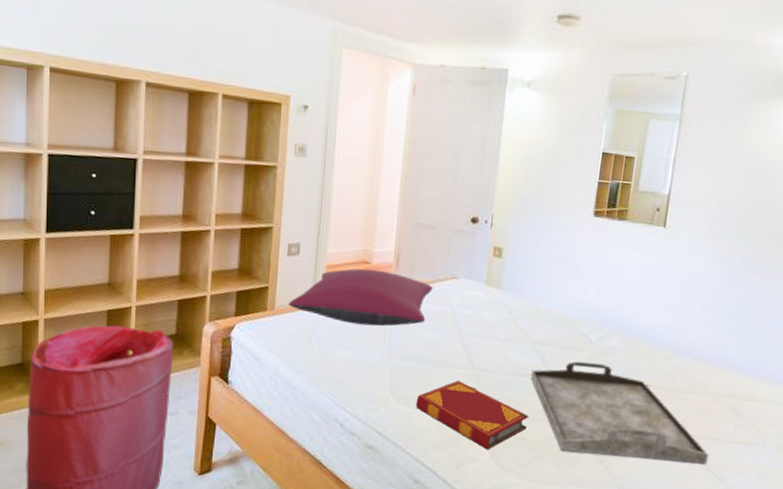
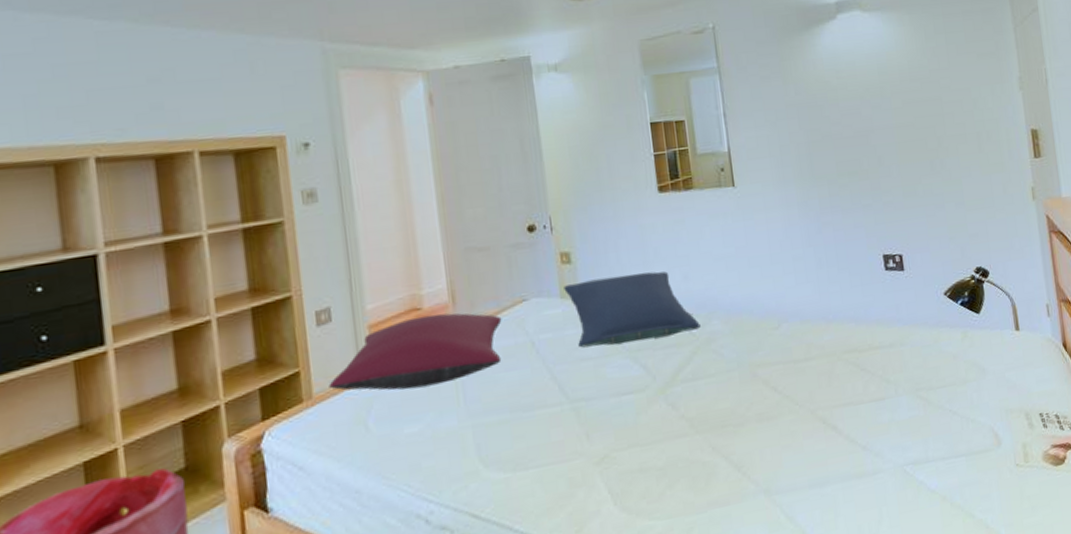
hardback book: present [416,381,528,450] -> none [511,421,647,496]
pillow: none [490,275,601,341] -> present [564,271,701,348]
serving tray: present [530,361,709,464] -> none [636,353,848,469]

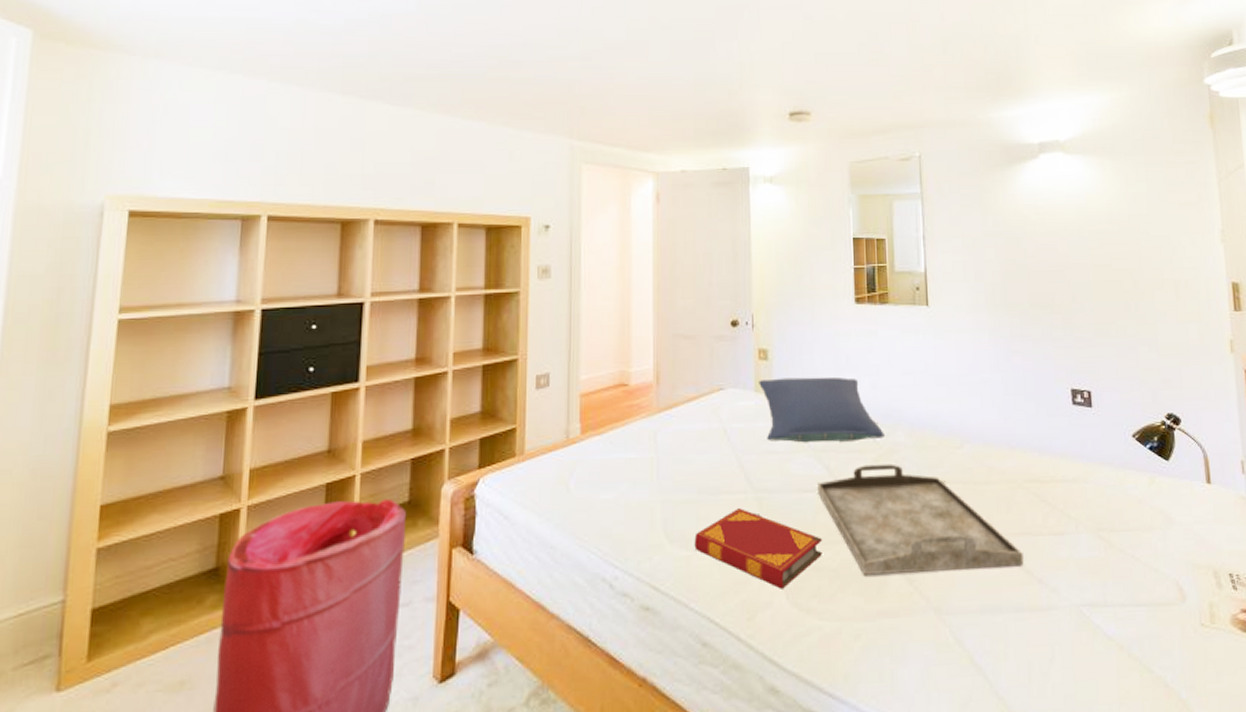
pillow: present [329,313,502,391] -> none [539,391,699,458]
hardback book: none [511,421,647,496] -> present [694,508,822,589]
serving tray: none [636,353,848,469] -> present [817,463,1024,575]

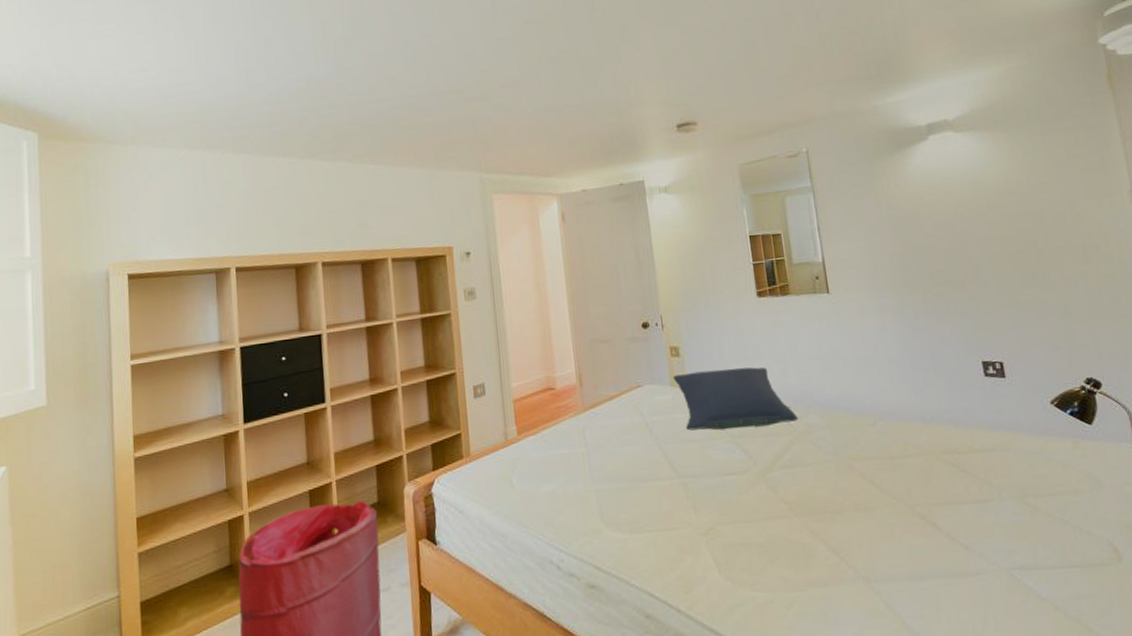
hardback book: present [694,508,822,589] -> none [628,493,749,565]
serving tray: present [817,463,1024,575] -> none [738,444,948,549]

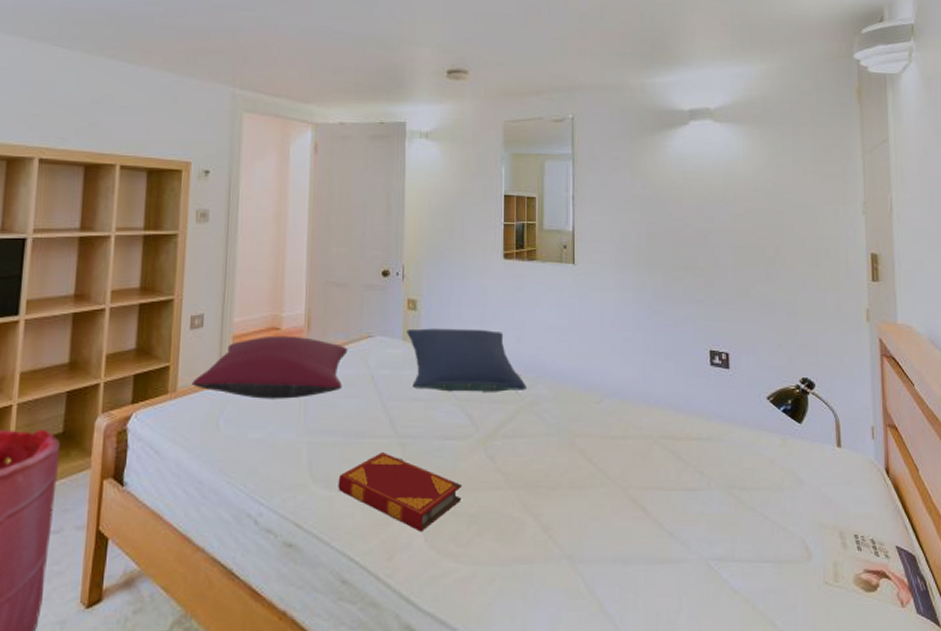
pillow: none [482,393,621,455] -> present [191,335,348,399]
hardback book: none [628,493,749,565] -> present [338,452,461,532]

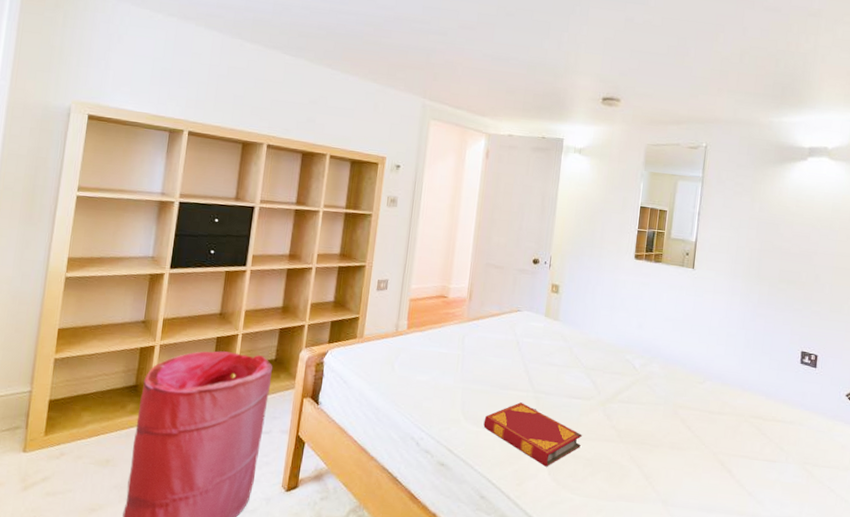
pillow: present [191,335,348,399] -> none [375,302,500,353]
pillow: present [407,328,527,392] -> none [549,308,643,367]

